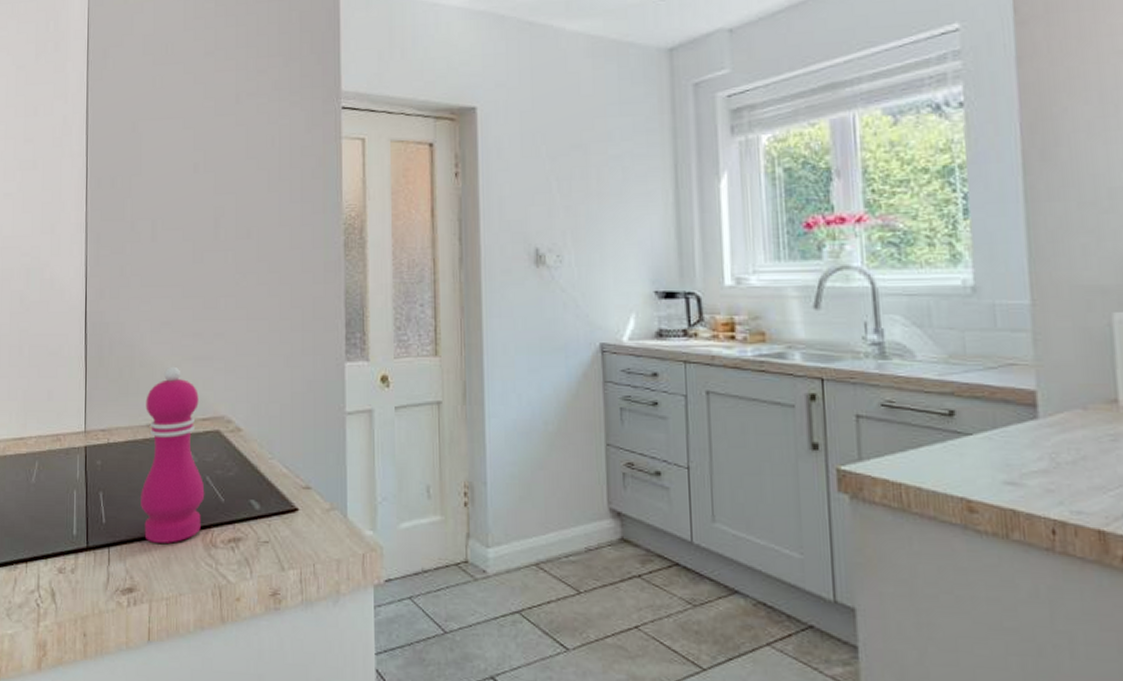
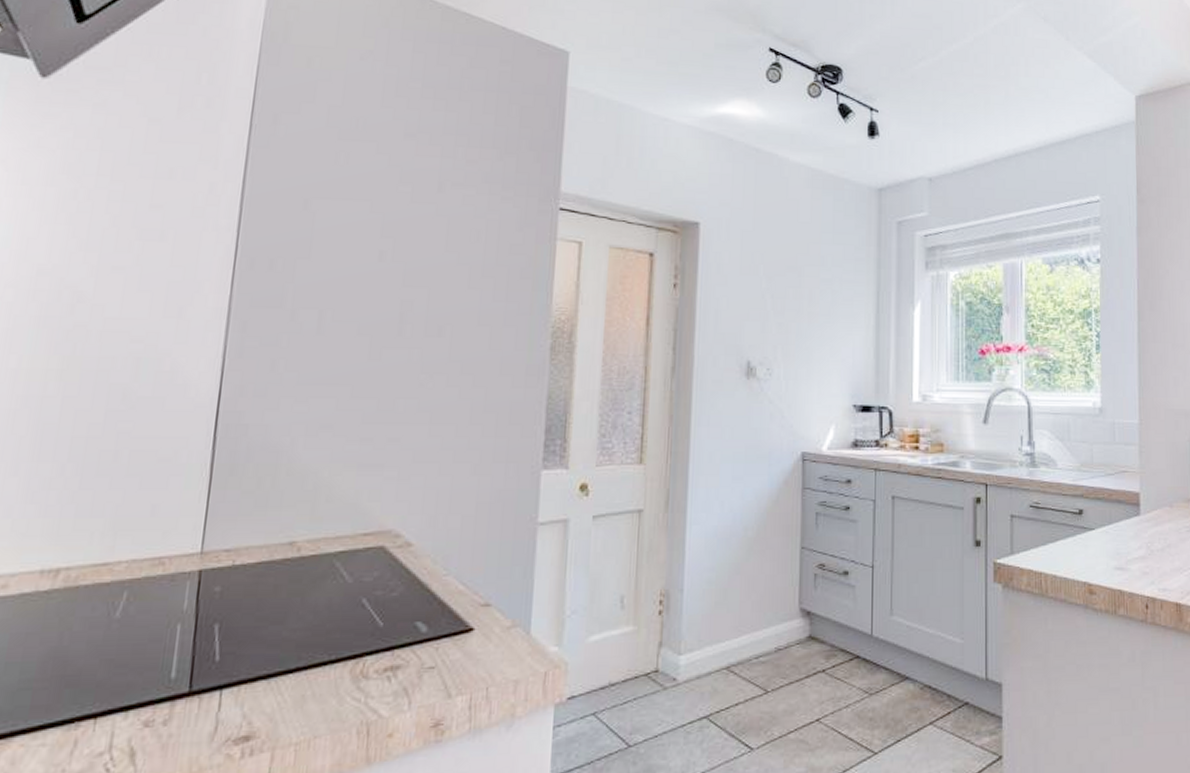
pepper mill: present [141,366,205,543] -> none [271,475,361,679]

